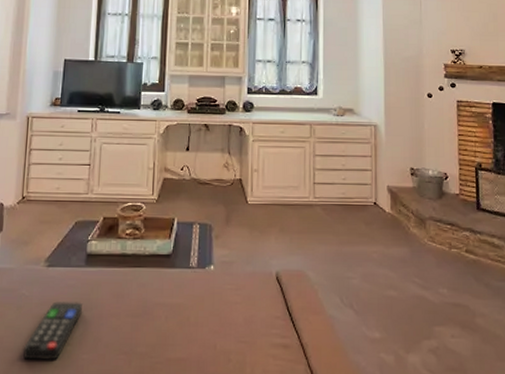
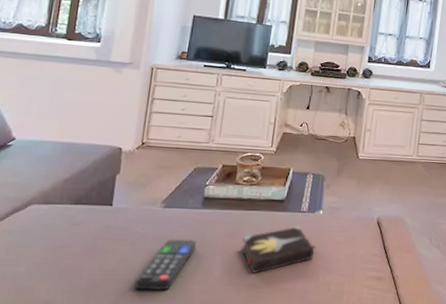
hardback book: none [129,283,210,340] -> present [240,225,316,273]

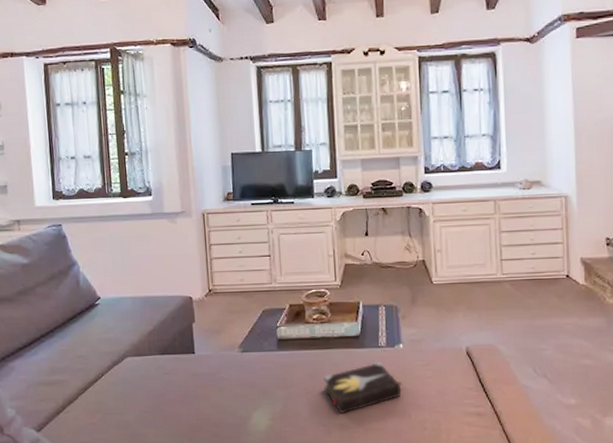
remote control: present [135,239,197,290] -> none [230,382,281,433]

